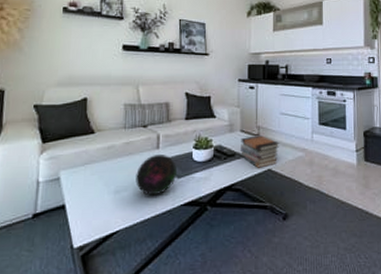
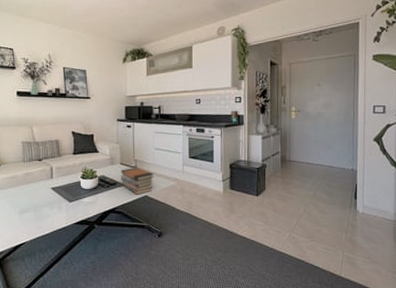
decorative orb: present [136,155,178,196] -> none [36,183,69,216]

